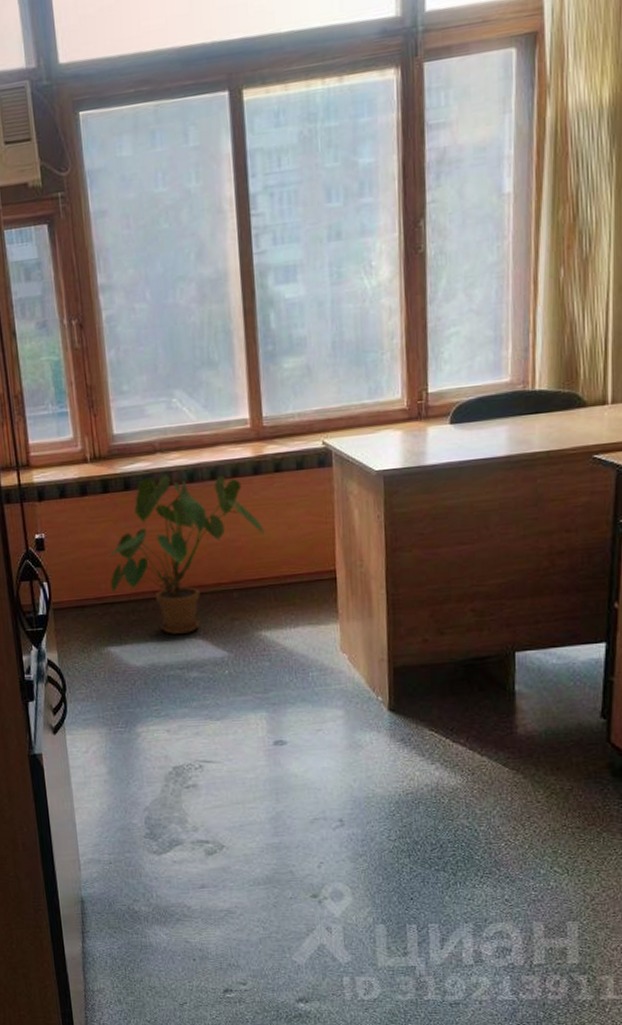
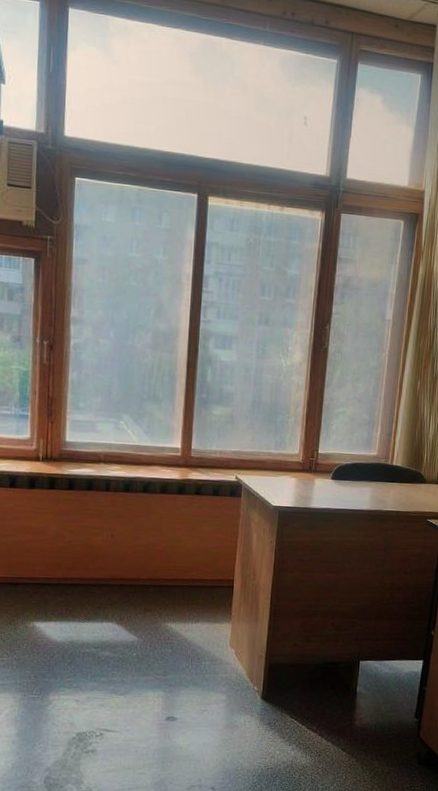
house plant: present [106,474,266,634] -> none [43,482,182,618]

